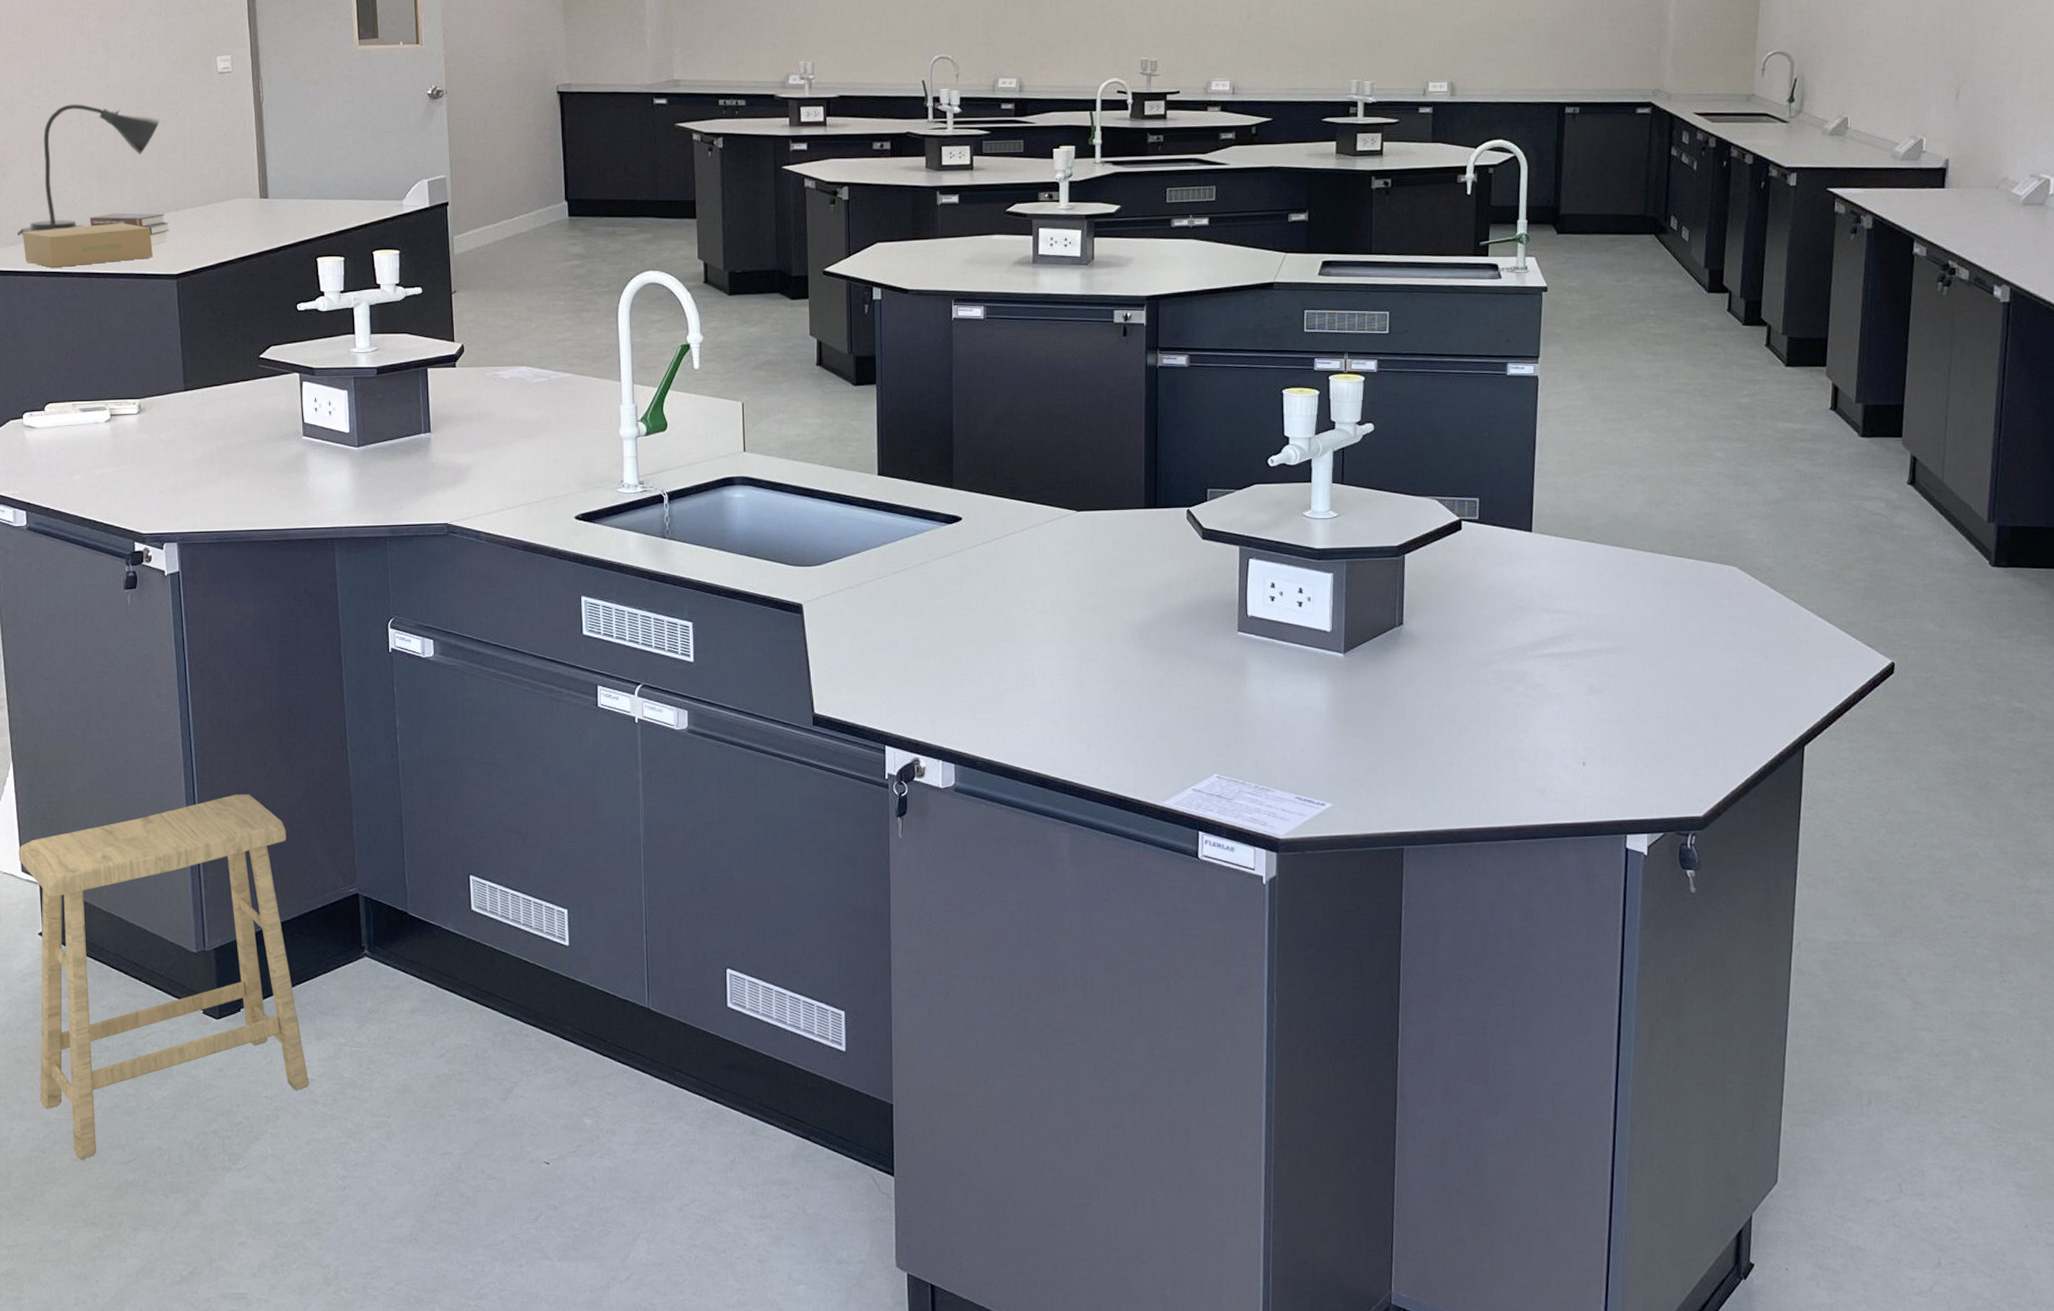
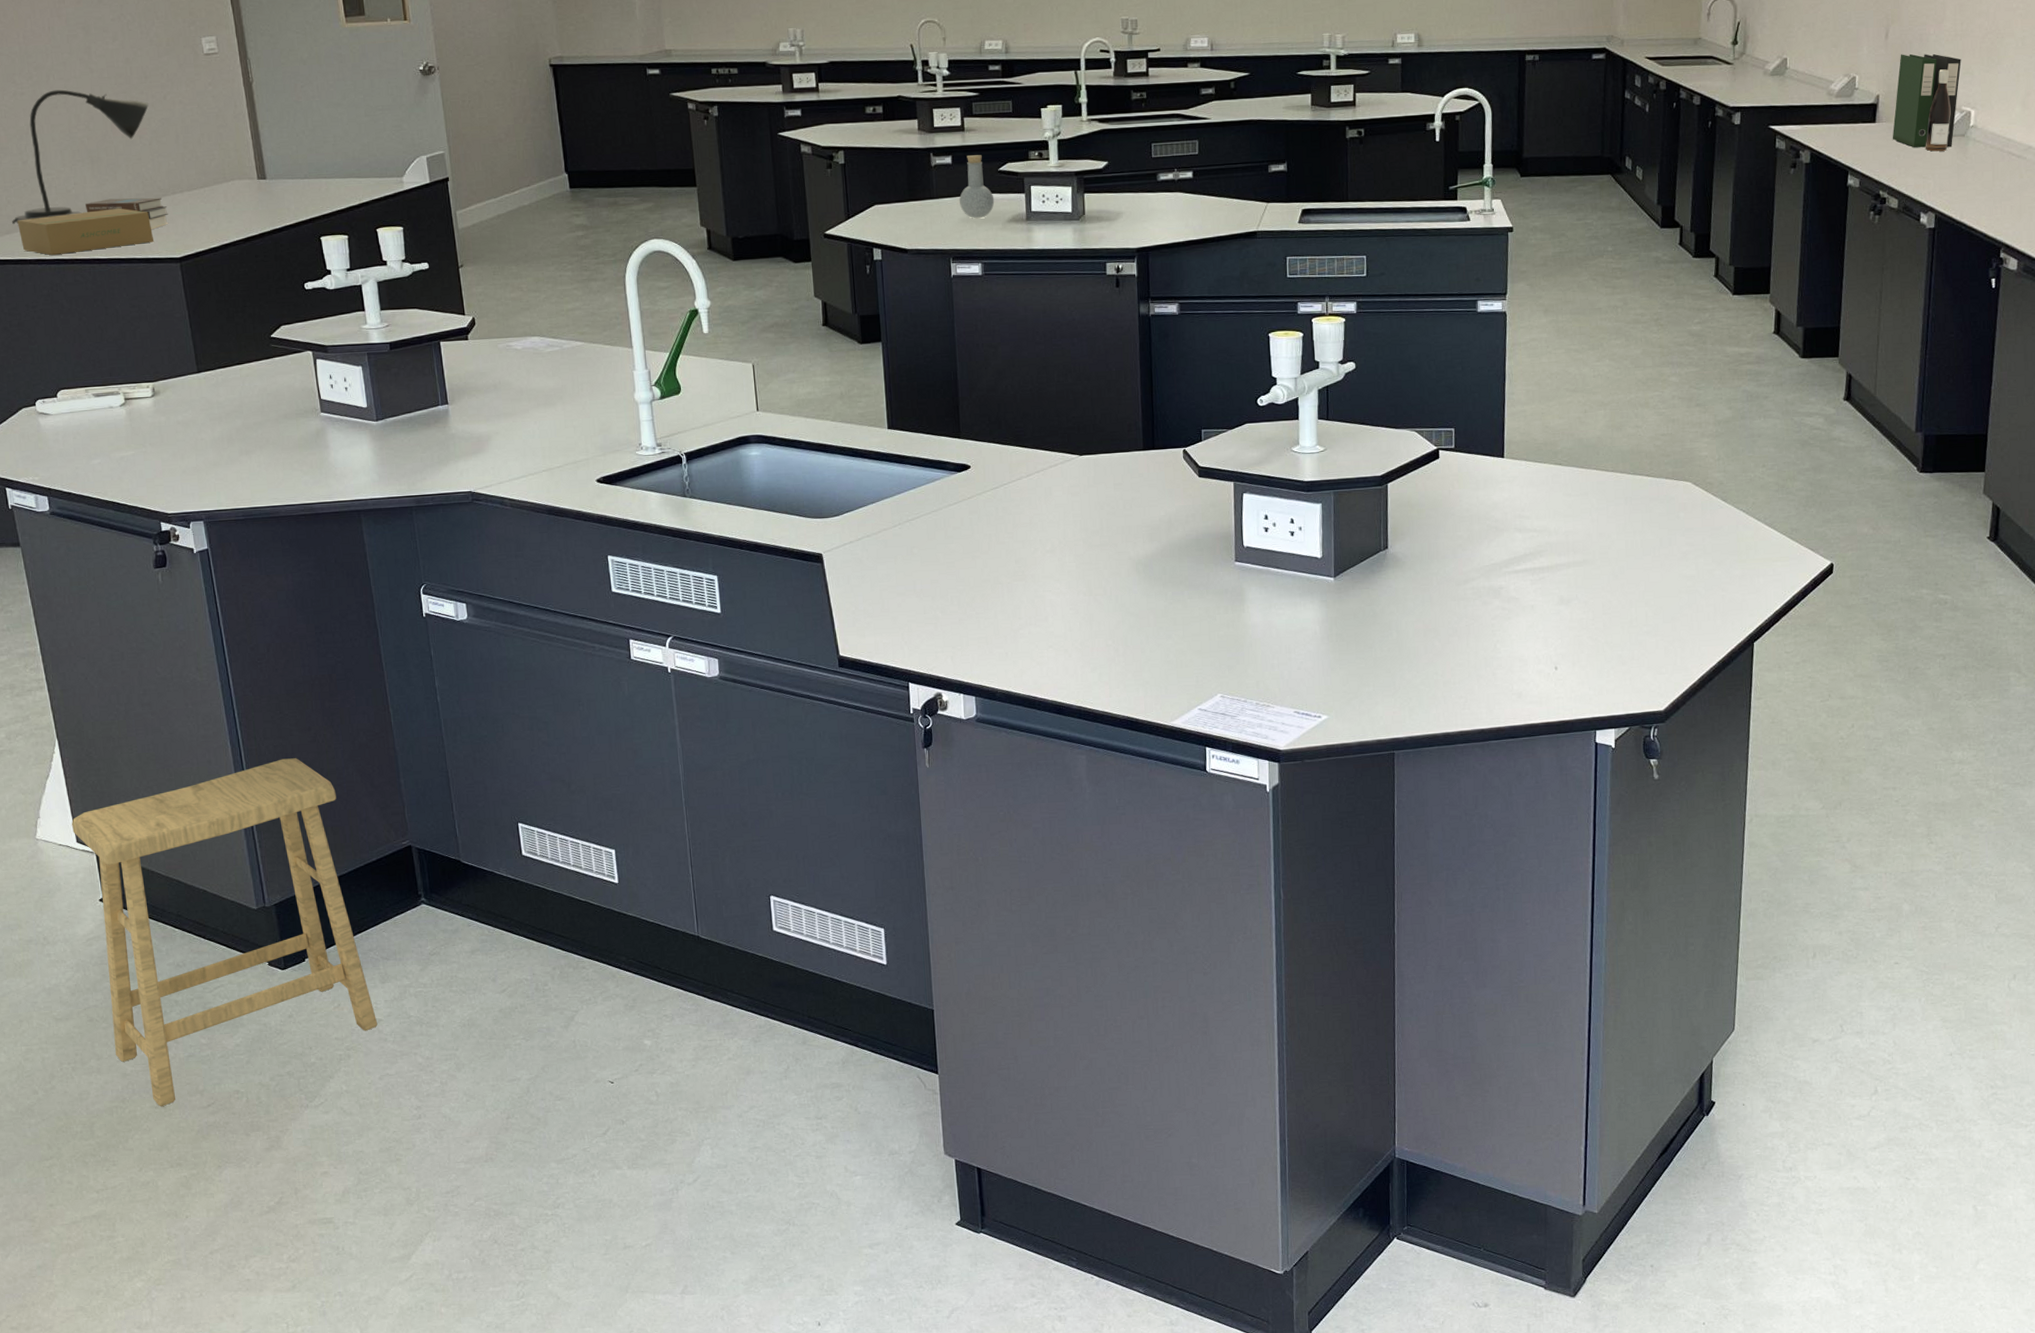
flask: none [965,195,1001,260] -> present [959,155,995,219]
binder: none [1962,116,2040,217] -> present [1892,53,1961,148]
bottle: none [1999,134,2028,221] -> present [1925,69,1951,152]

